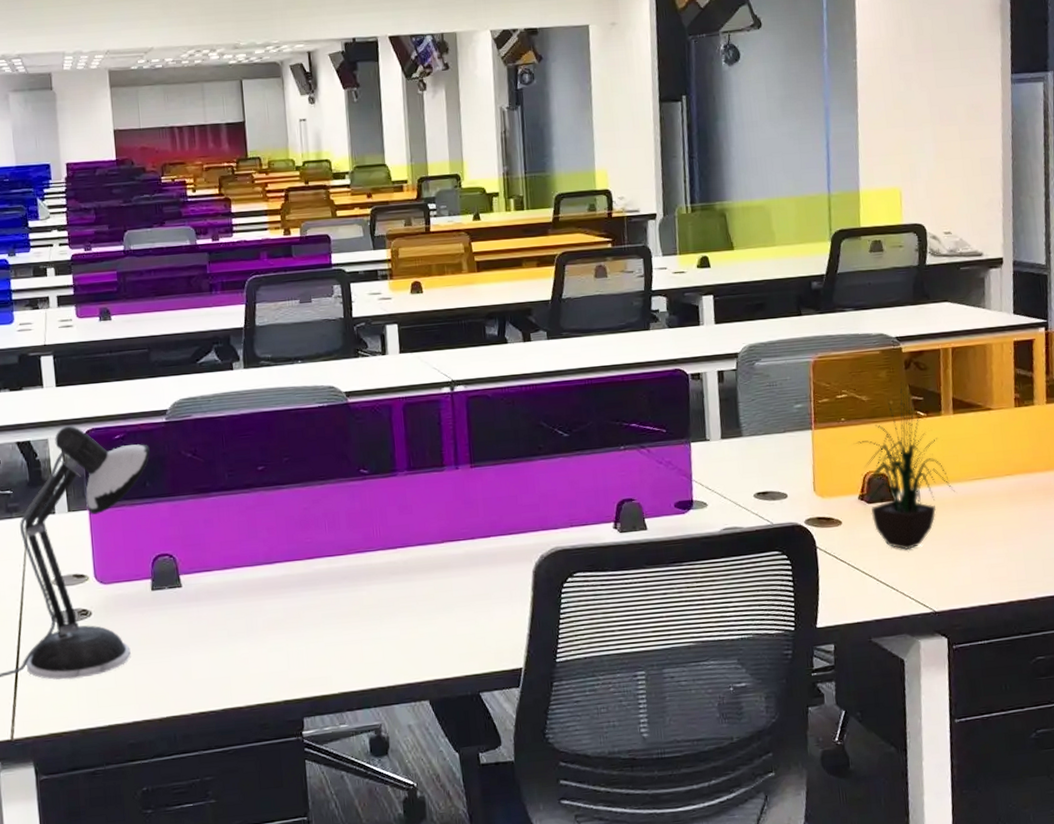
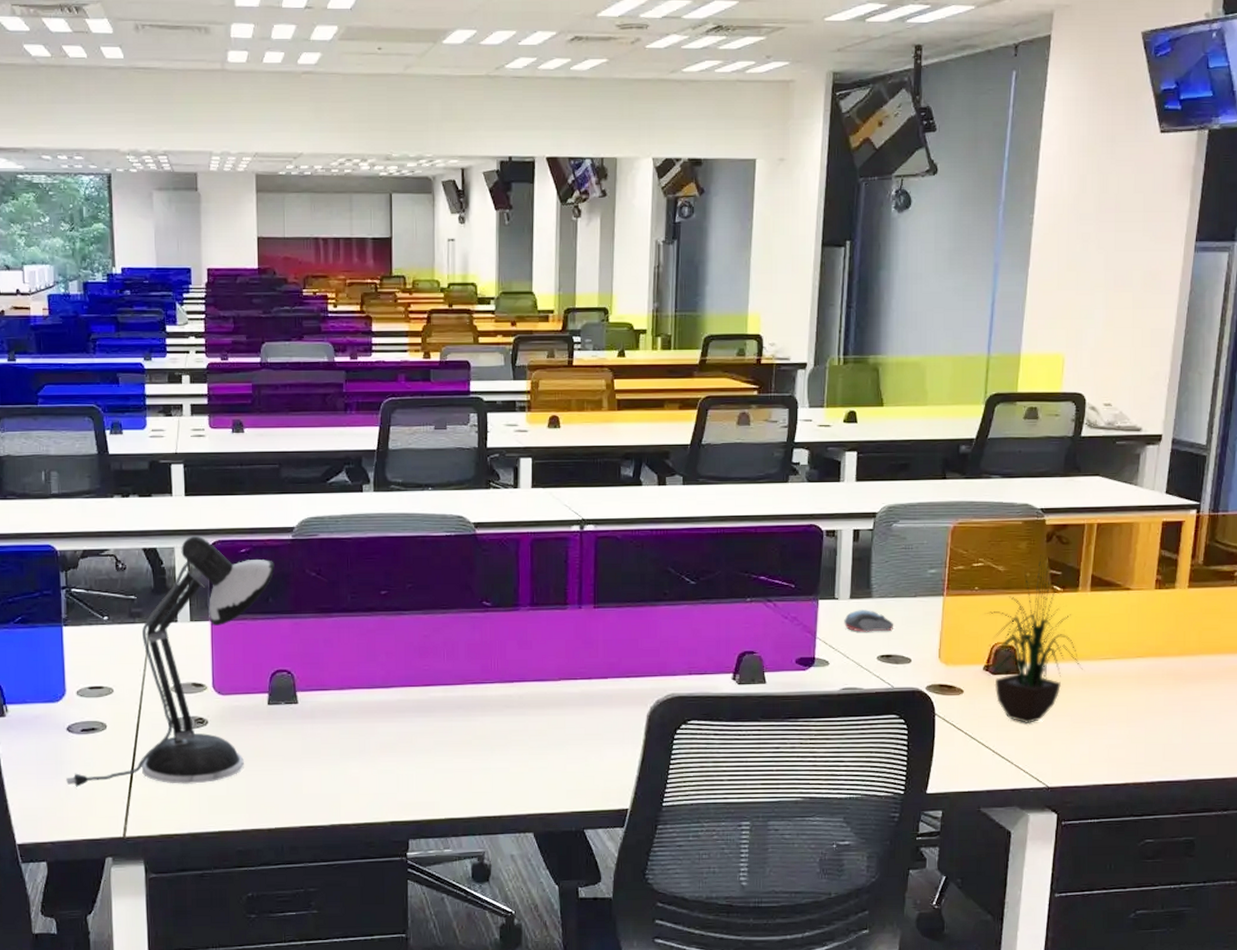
computer mouse: none [717,448,767,472] -> present [844,609,894,632]

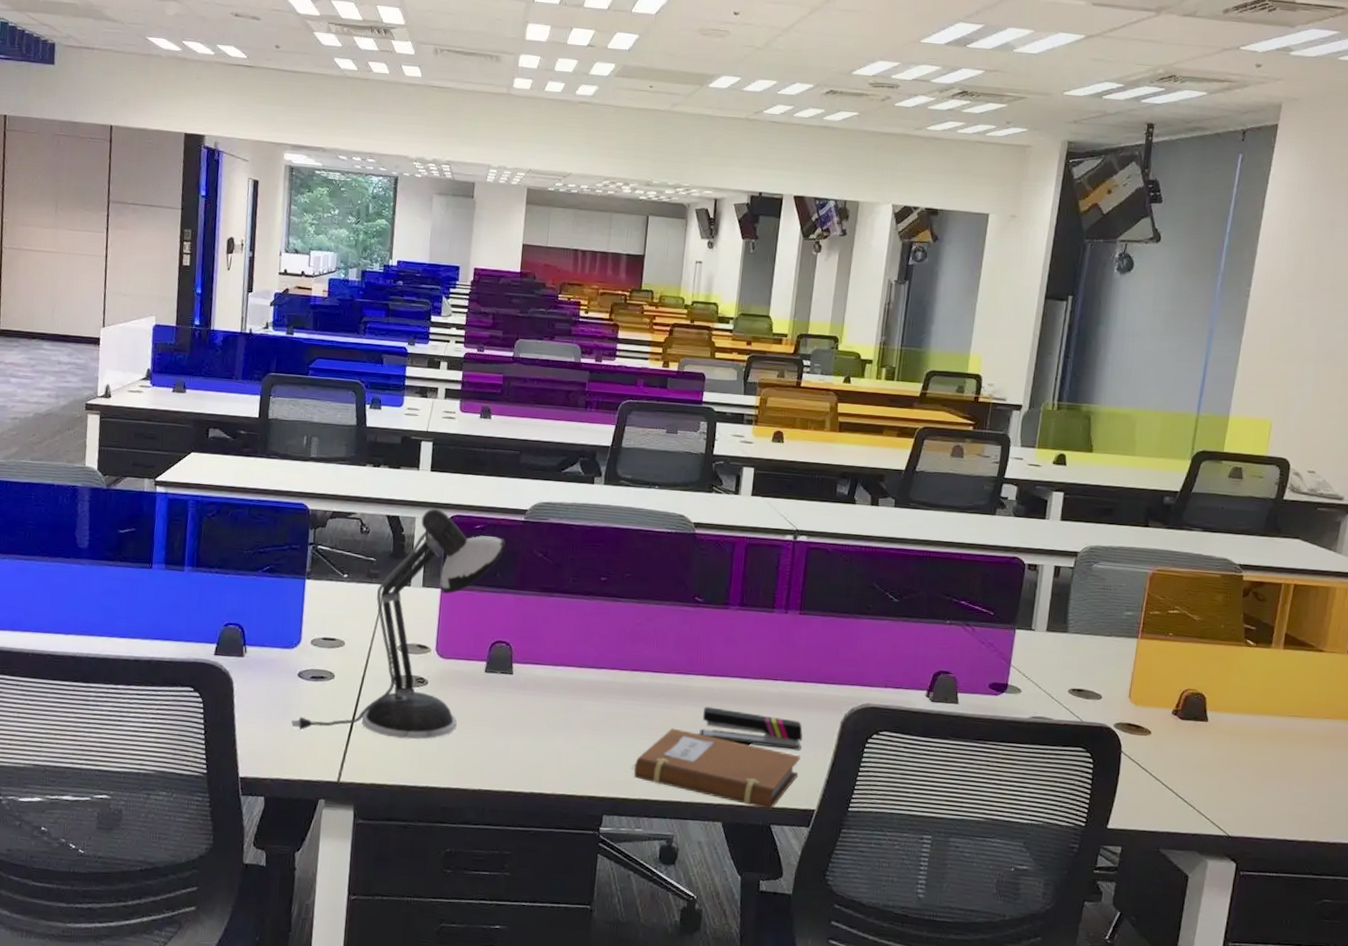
notebook: none [433,741,608,814] -> present [631,728,800,810]
stapler: none [501,715,609,750] -> present [699,706,803,750]
computer mouse: present [844,609,894,632] -> none [1038,642,1088,666]
potted plant: present [984,555,1083,723] -> none [1177,609,1271,771]

